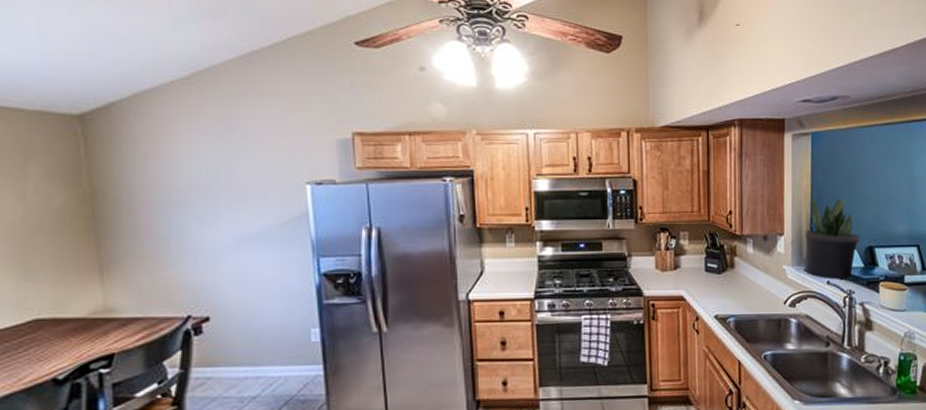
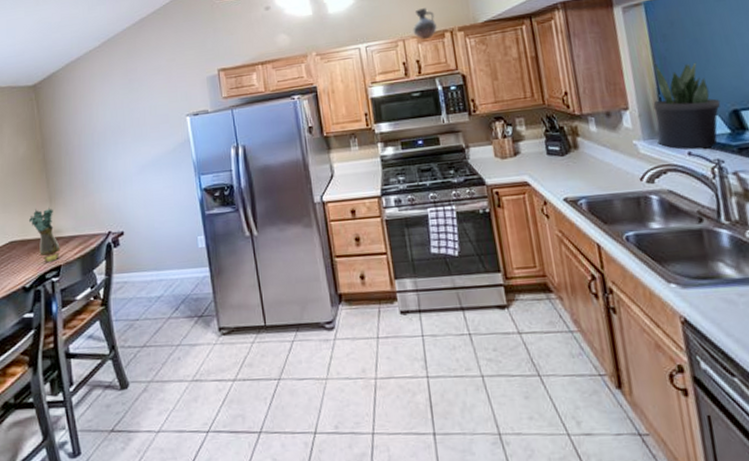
vase: none [65,279,114,348] -> present [28,208,60,262]
ceramic jug: none [588,101,614,135] -> present [413,8,437,39]

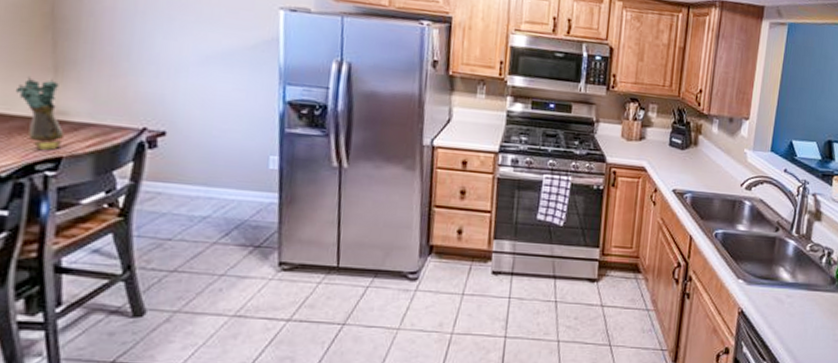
planter: present [653,62,721,150] -> none [764,83,821,169]

